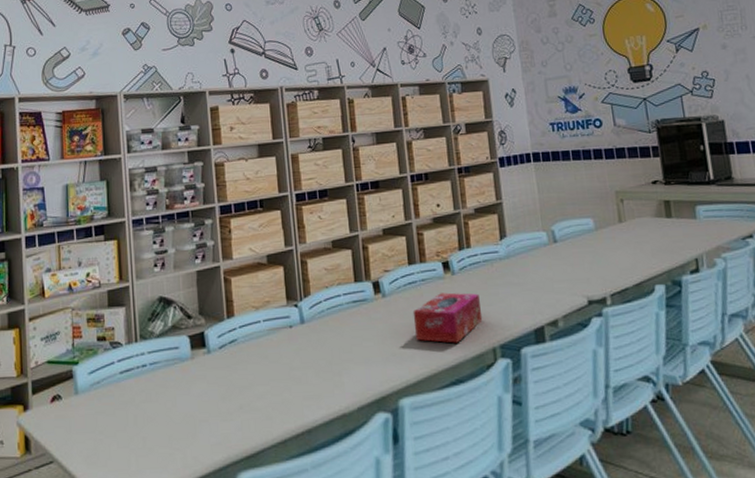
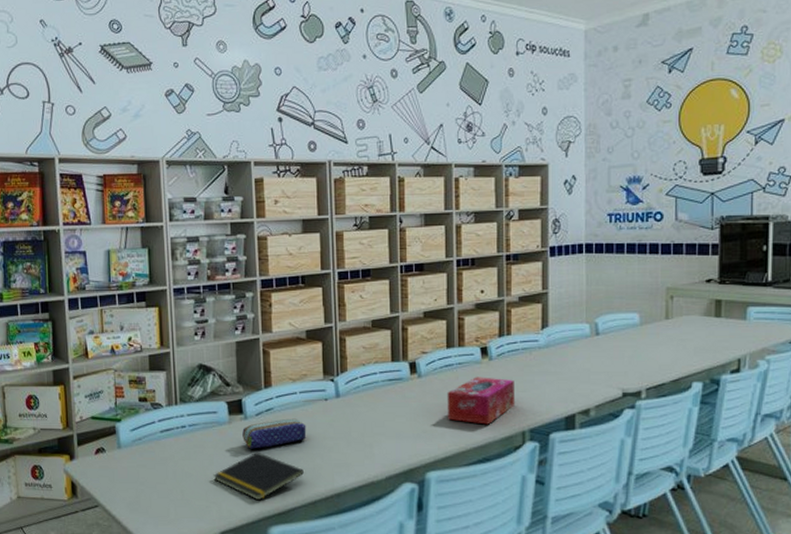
notepad: none [176,388,273,444] -> present [213,452,305,501]
pencil case: none [206,349,273,386] -> present [242,418,307,449]

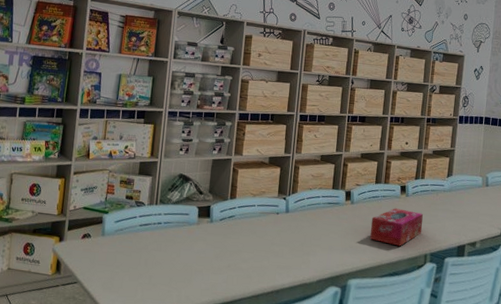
notepad: present [213,452,305,501] -> none [178,250,253,290]
pencil case: present [242,418,307,449] -> none [207,225,259,248]

